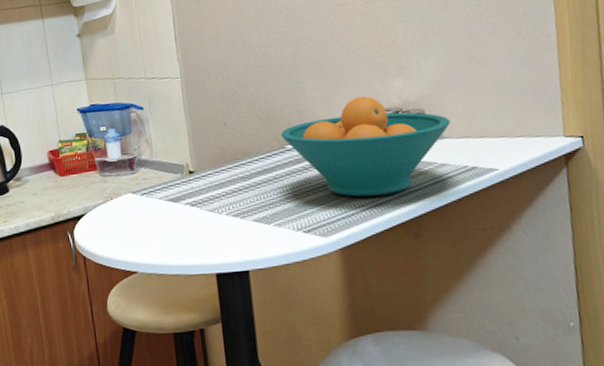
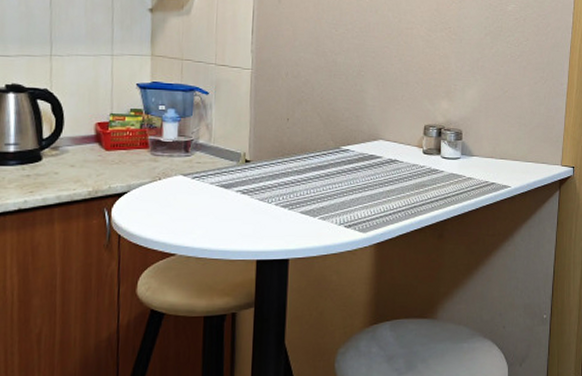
fruit bowl: present [280,96,450,197] -> none [338,111,480,199]

